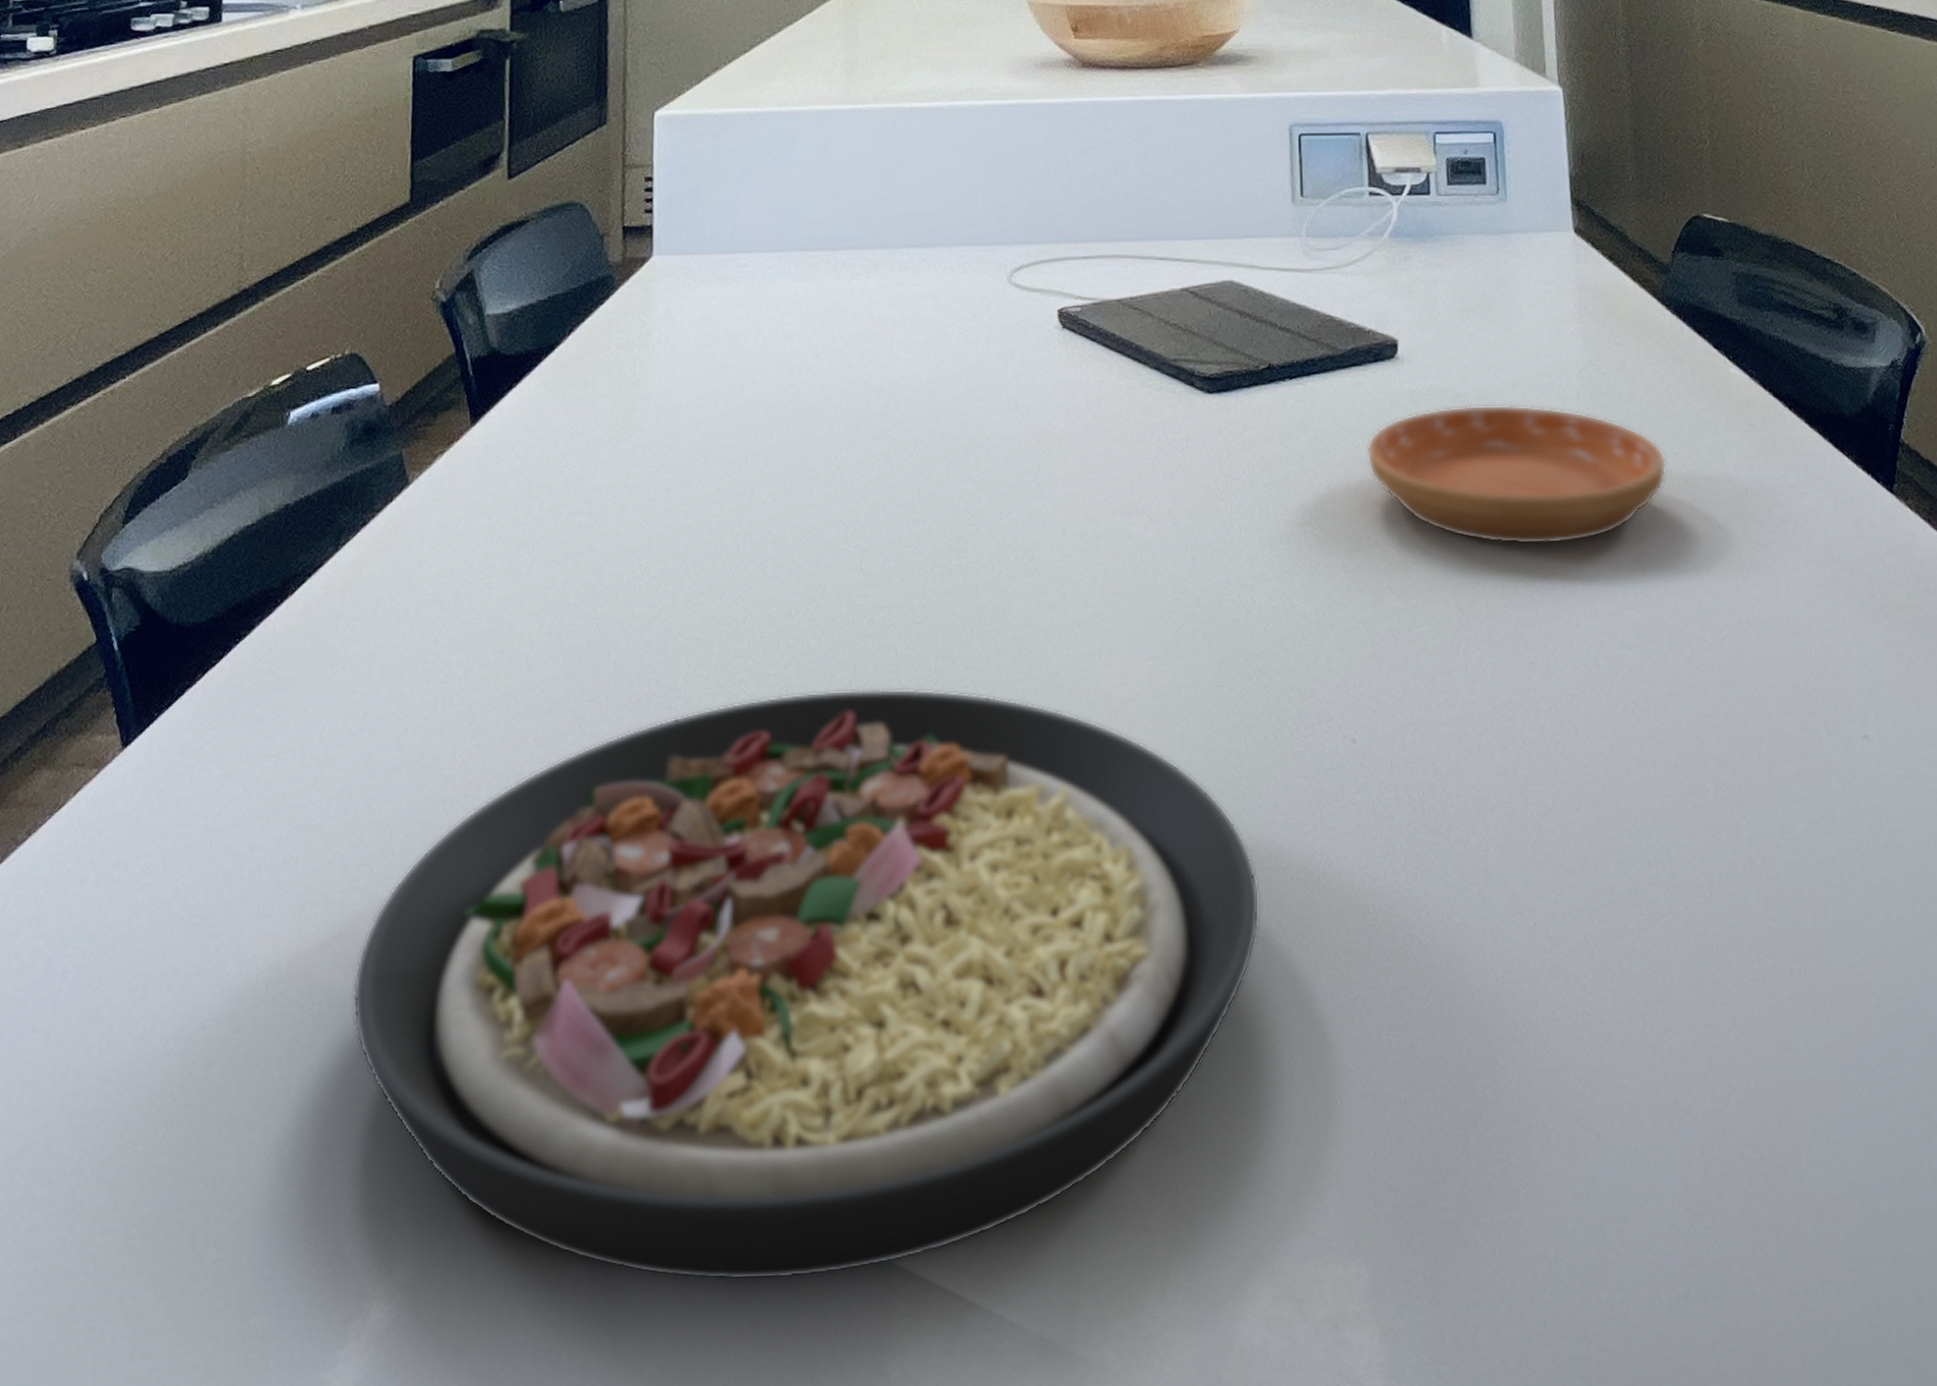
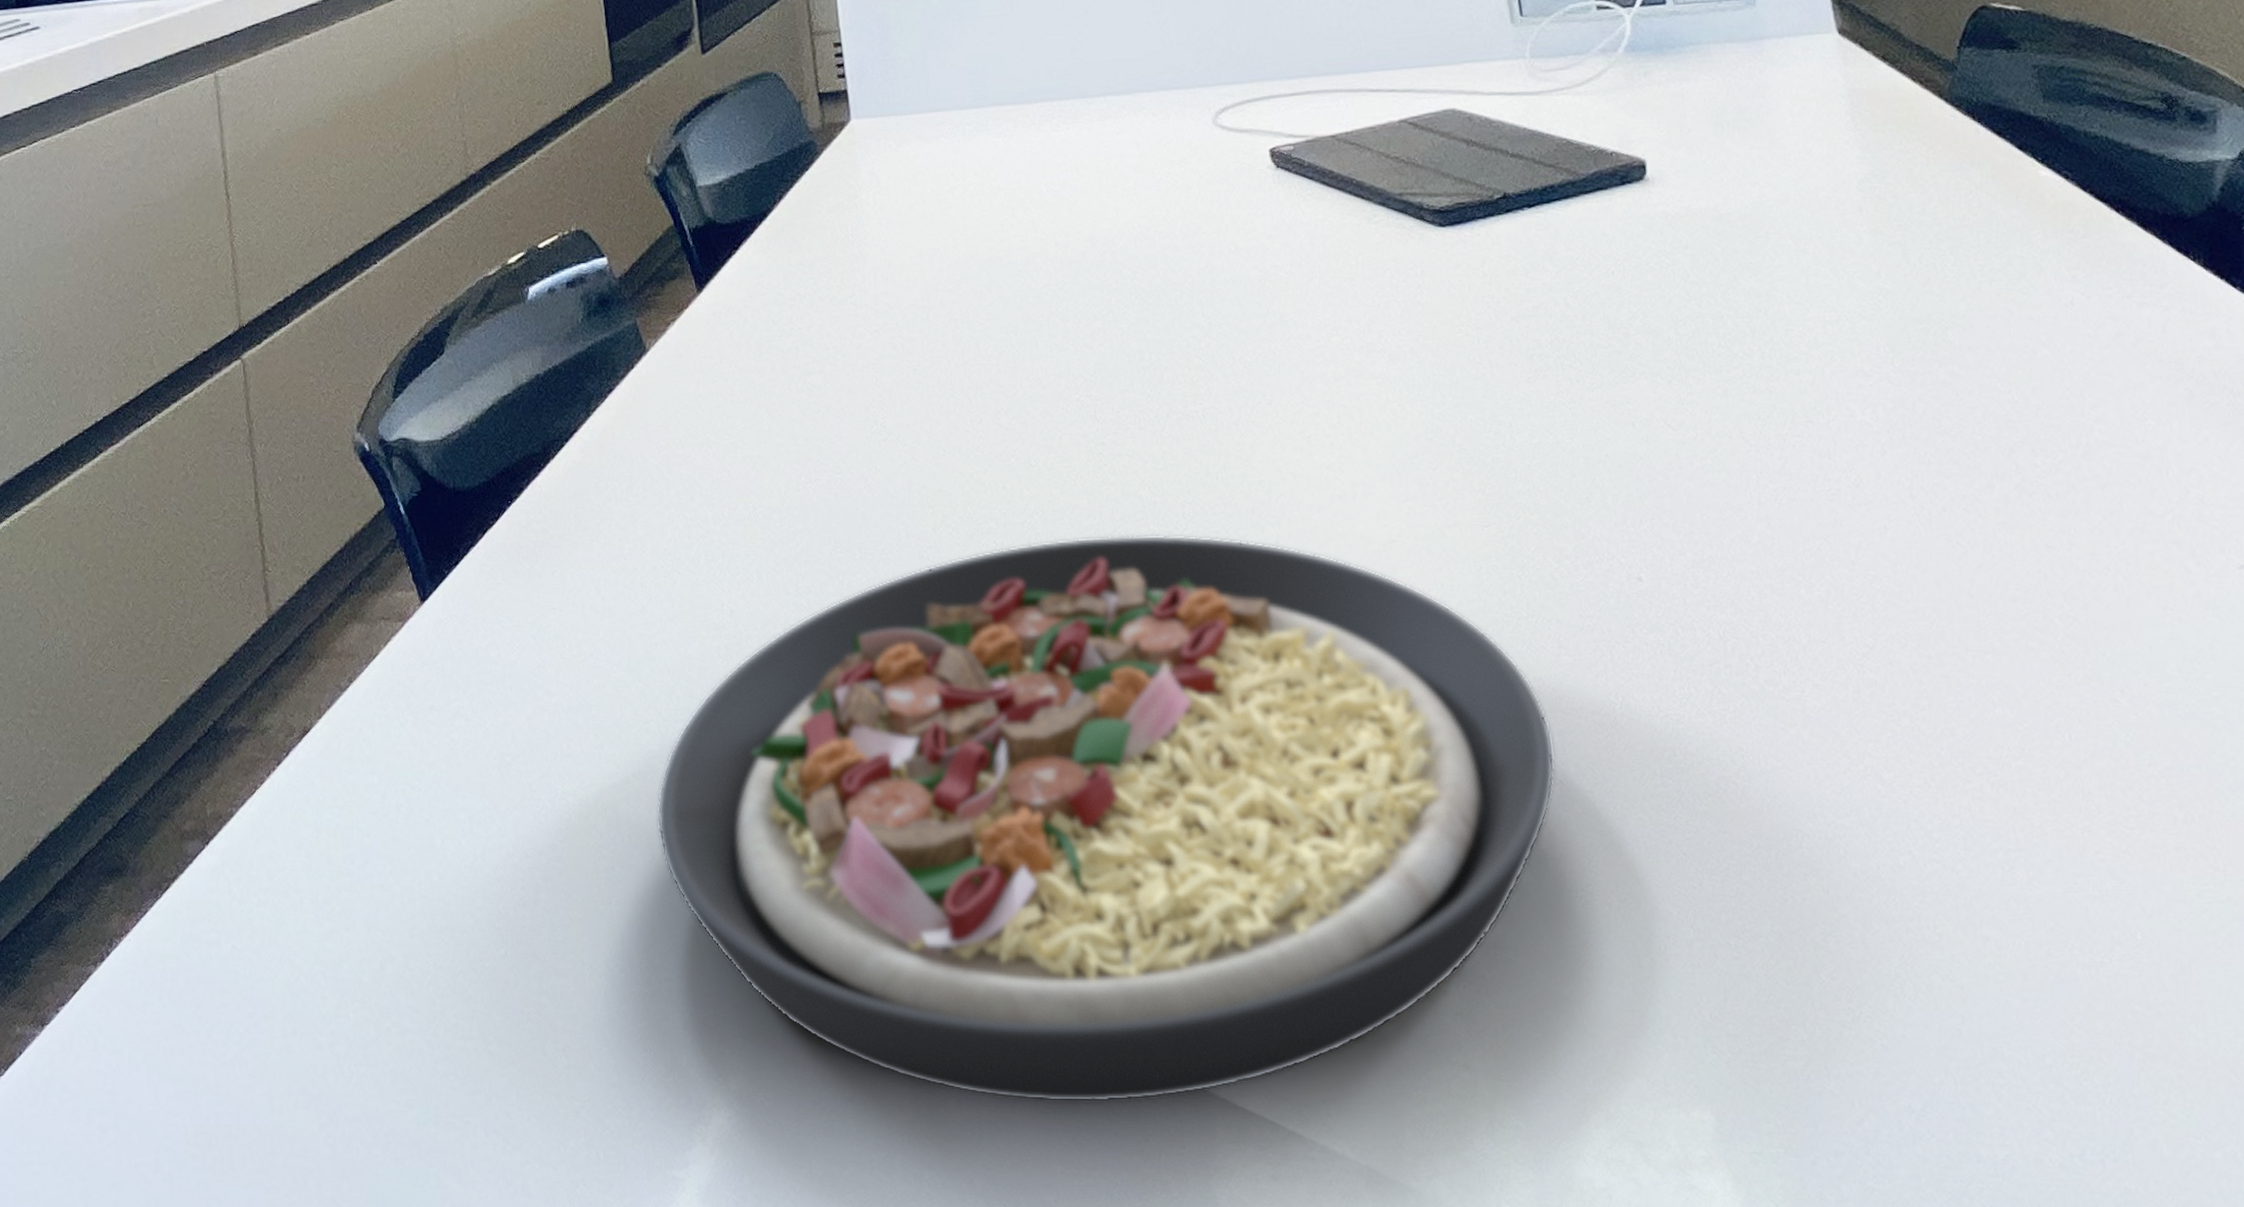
saucer: present [1367,404,1666,545] -> none [1622,222,1974,371]

